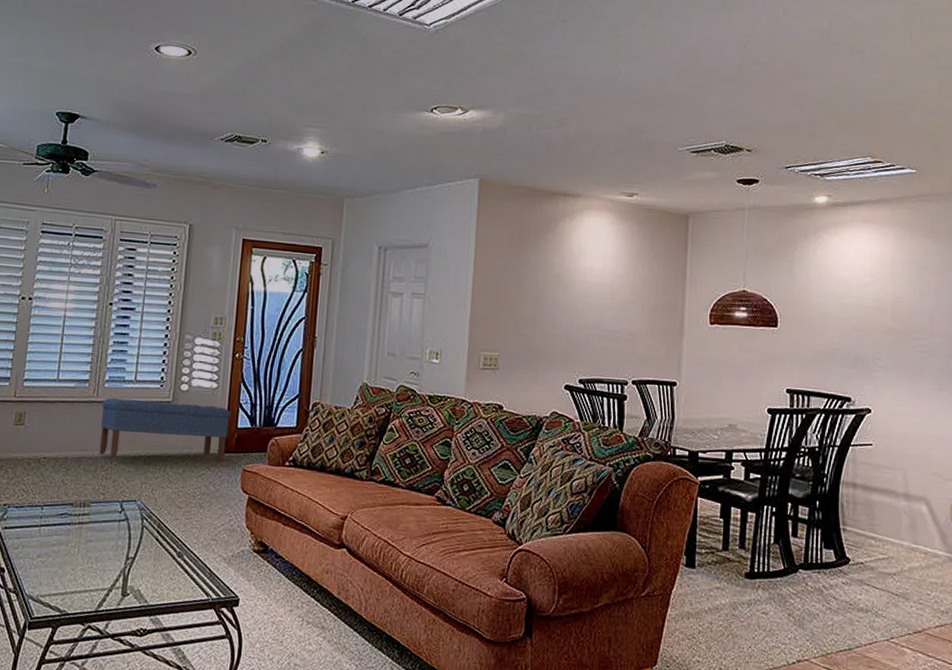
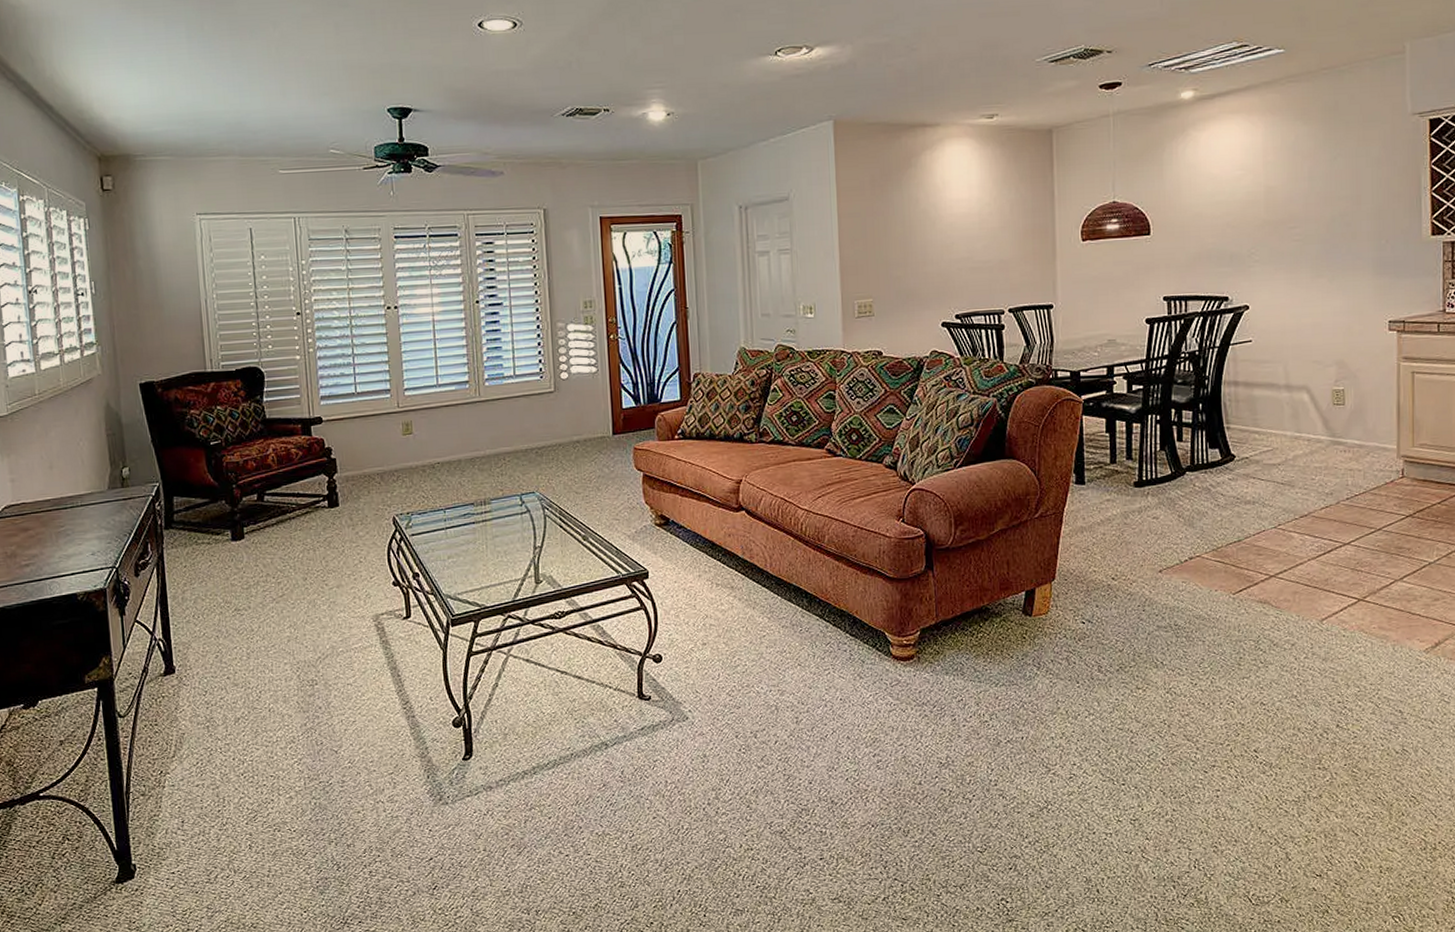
bench: present [99,397,231,462] -> none [485,390,615,455]

